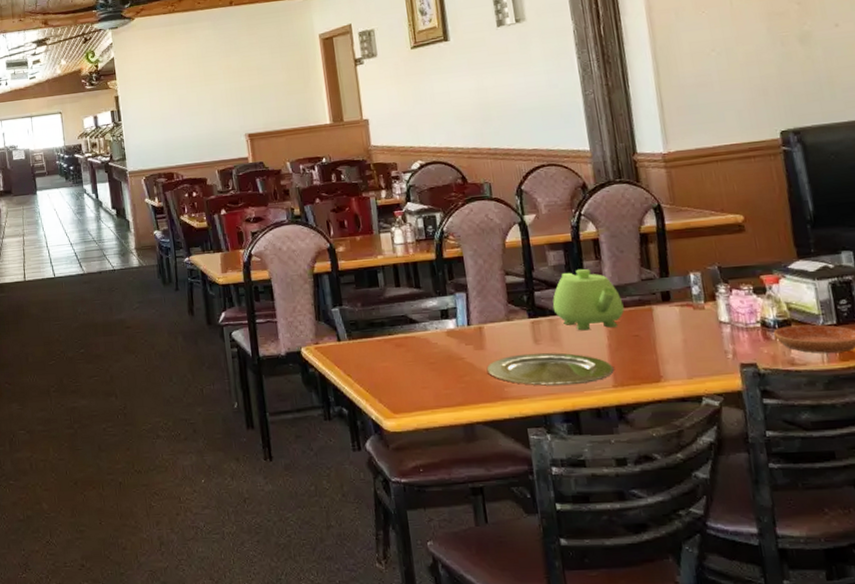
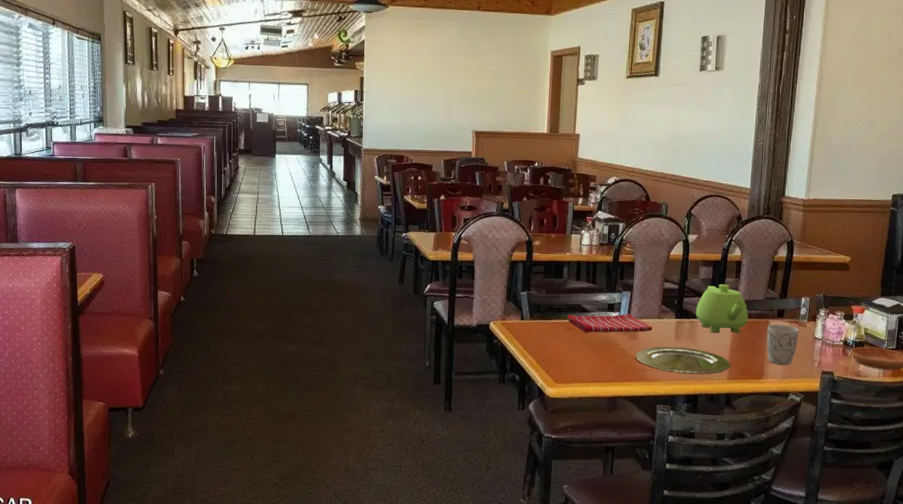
dish towel: none [393,319,502,348] -> present [567,314,653,333]
mug: none [651,310,698,361] -> present [766,324,799,365]

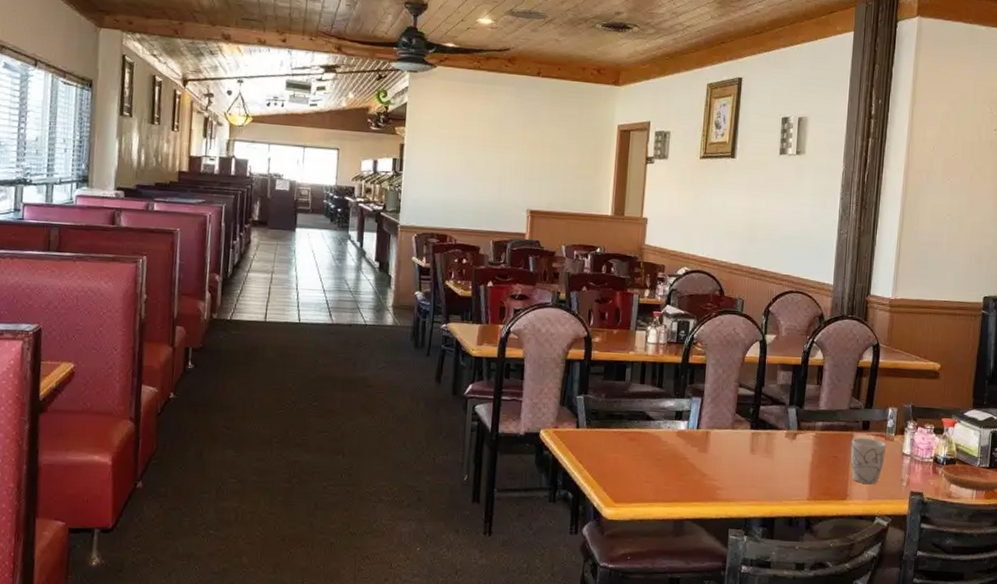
dish towel: present [567,314,653,333] -> none [629,423,725,445]
plate: present [635,346,731,375] -> none [705,461,811,495]
teapot: present [695,283,749,333] -> none [772,390,831,447]

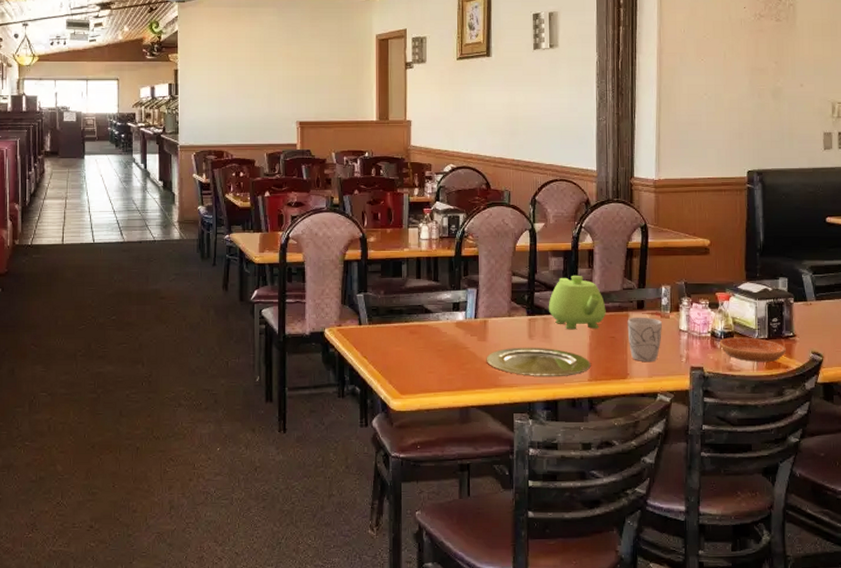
plate: none [705,461,811,495] -> present [486,347,591,377]
teapot: none [772,390,831,447] -> present [548,275,606,330]

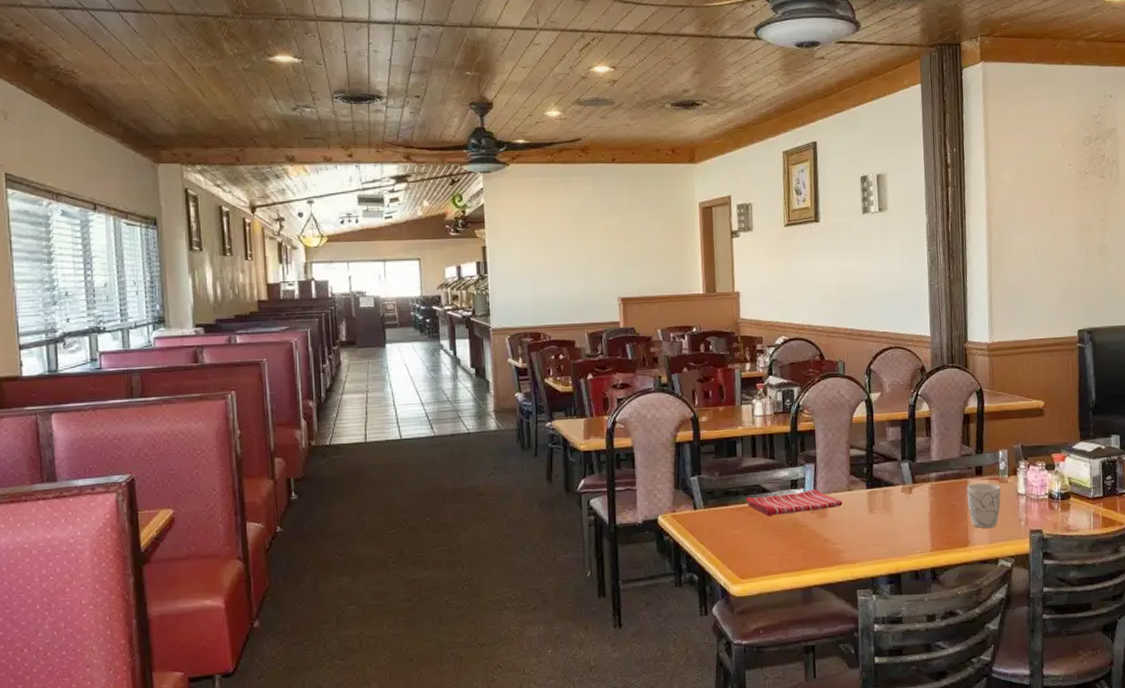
dish towel: none [409,313,503,336] -> present [746,489,843,516]
plate: present [486,347,591,377] -> none [827,520,932,551]
teapot: present [548,275,606,330] -> none [887,444,945,501]
saucer: present [719,337,786,362] -> none [1056,496,1121,521]

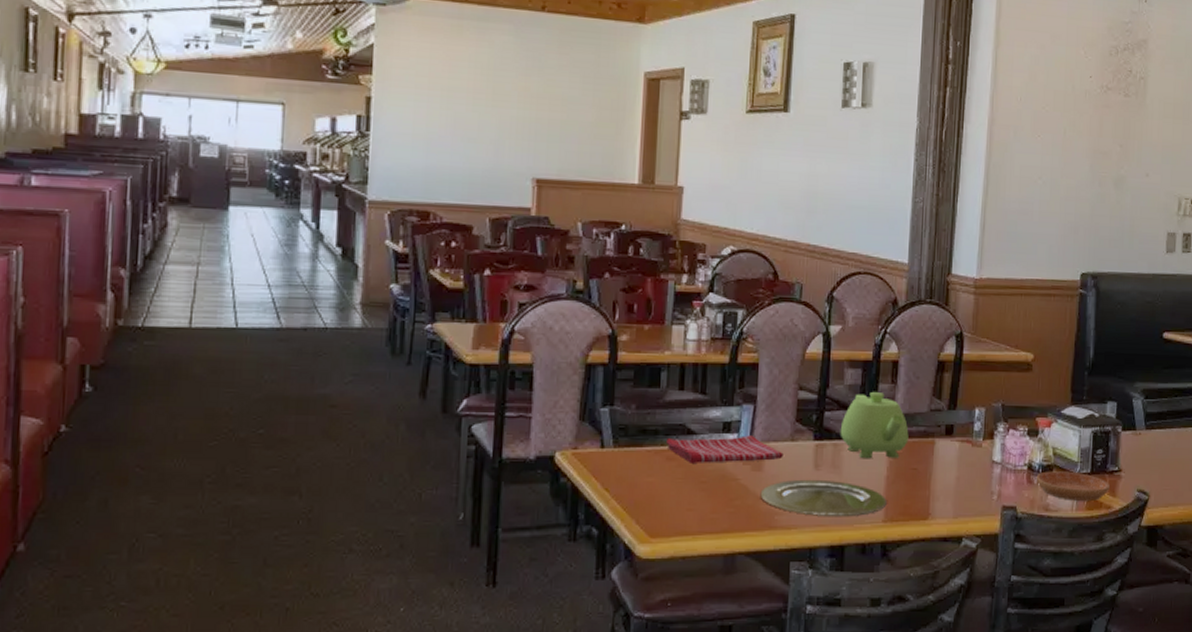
plate: none [827,520,932,551] -> present [760,479,887,517]
teapot: none [887,444,945,501] -> present [840,391,909,459]
mug: present [966,482,1001,528] -> none [932,444,973,499]
saucer: none [1056,496,1121,521] -> present [1036,471,1110,501]

